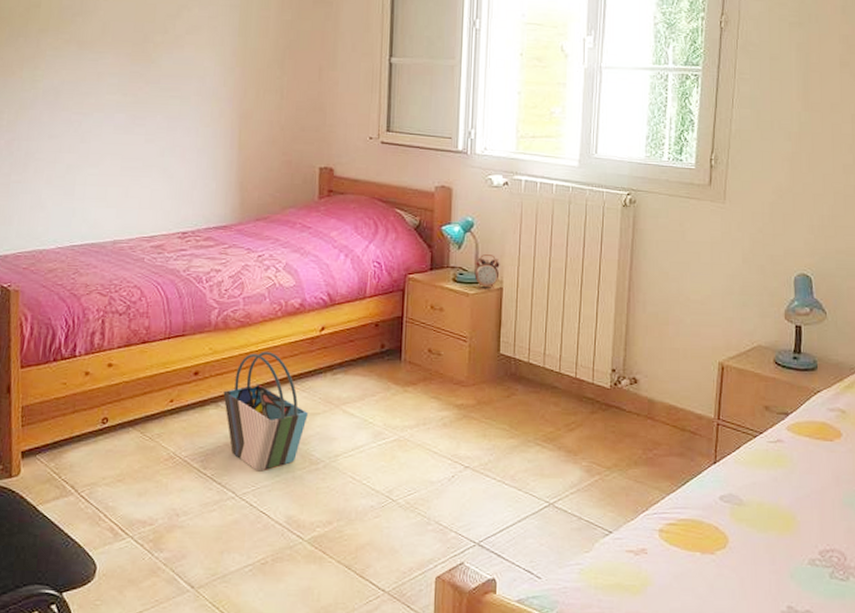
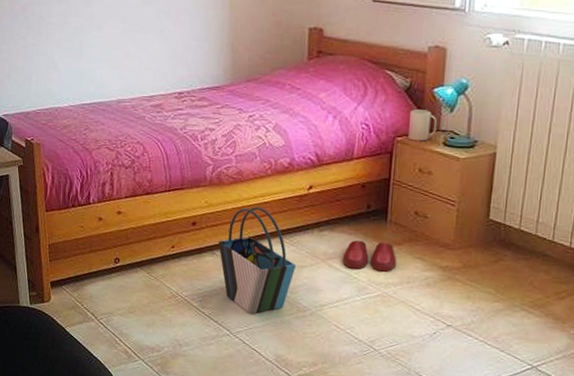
slippers: none [357,382,412,414] -> present [342,240,396,272]
mug: none [418,247,446,278] -> present [407,109,437,141]
alarm clock: present [474,254,500,288] -> none [466,118,495,153]

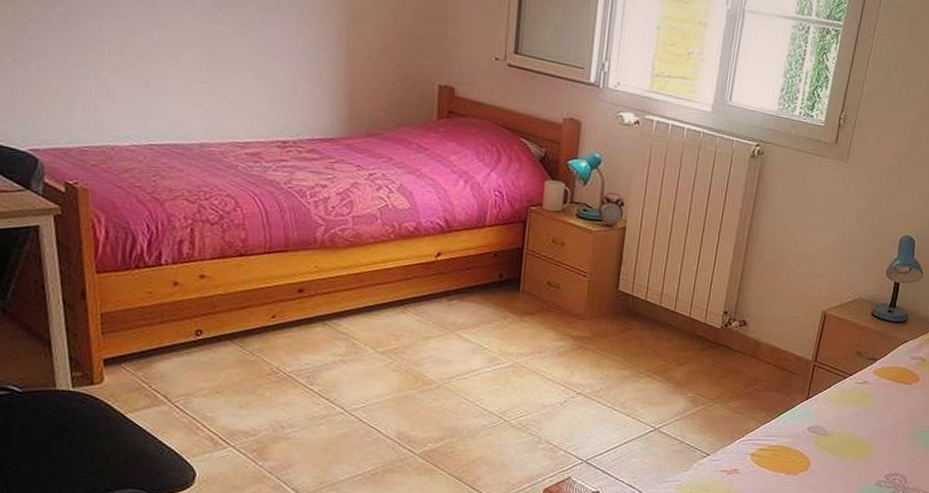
tote bag: present [218,206,297,314] -> none [330,272,423,390]
slippers: present [342,240,396,272] -> none [472,310,529,342]
alarm clock: none [466,118,495,153] -> present [598,192,625,227]

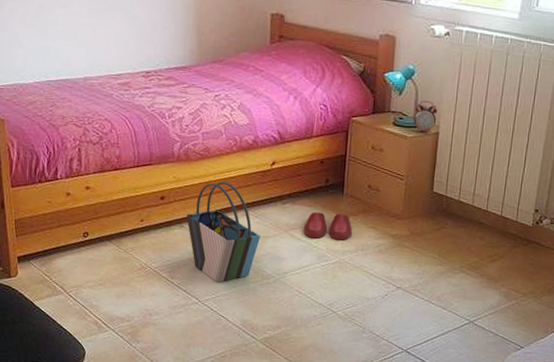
tote bag: none [330,272,423,390] -> present [186,181,261,283]
slippers: none [472,310,529,342] -> present [303,212,352,241]
mug: present [541,180,571,212] -> none [361,92,387,121]

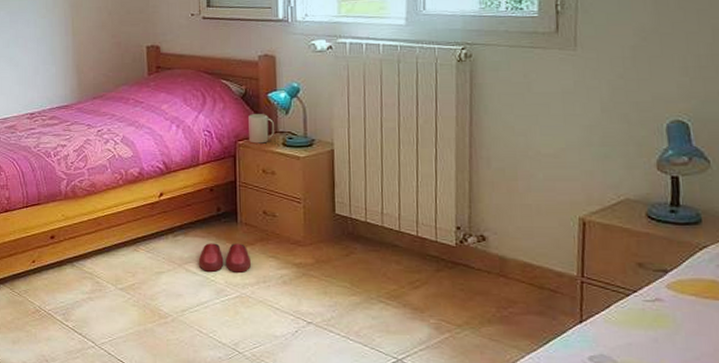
tote bag: present [186,181,261,283] -> none [77,216,155,324]
mug: none [361,92,387,121] -> present [247,114,274,144]
alarm clock: present [413,101,438,133] -> none [304,118,330,151]

